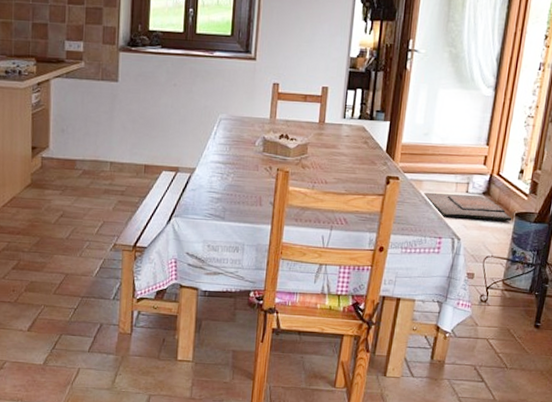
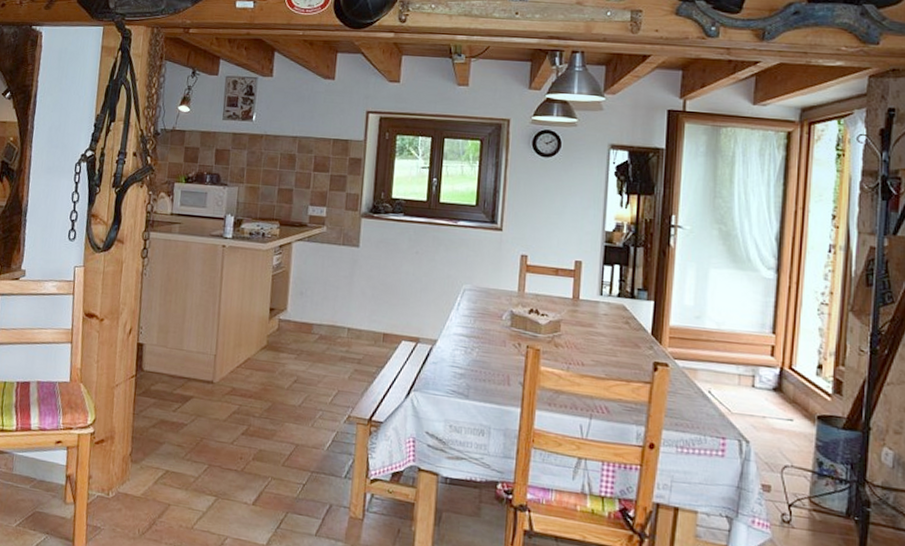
doormat: present [424,192,512,221] -> none [700,383,814,425]

